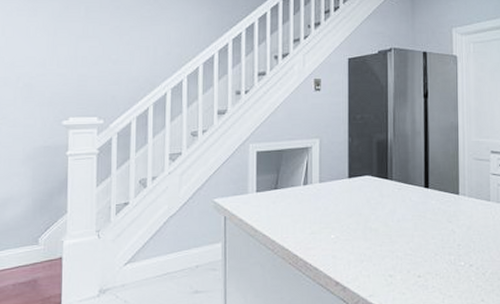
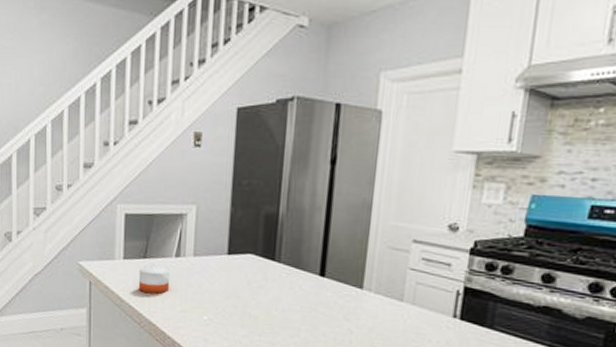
candle: none [271,193,299,220] -> present [138,263,169,294]

